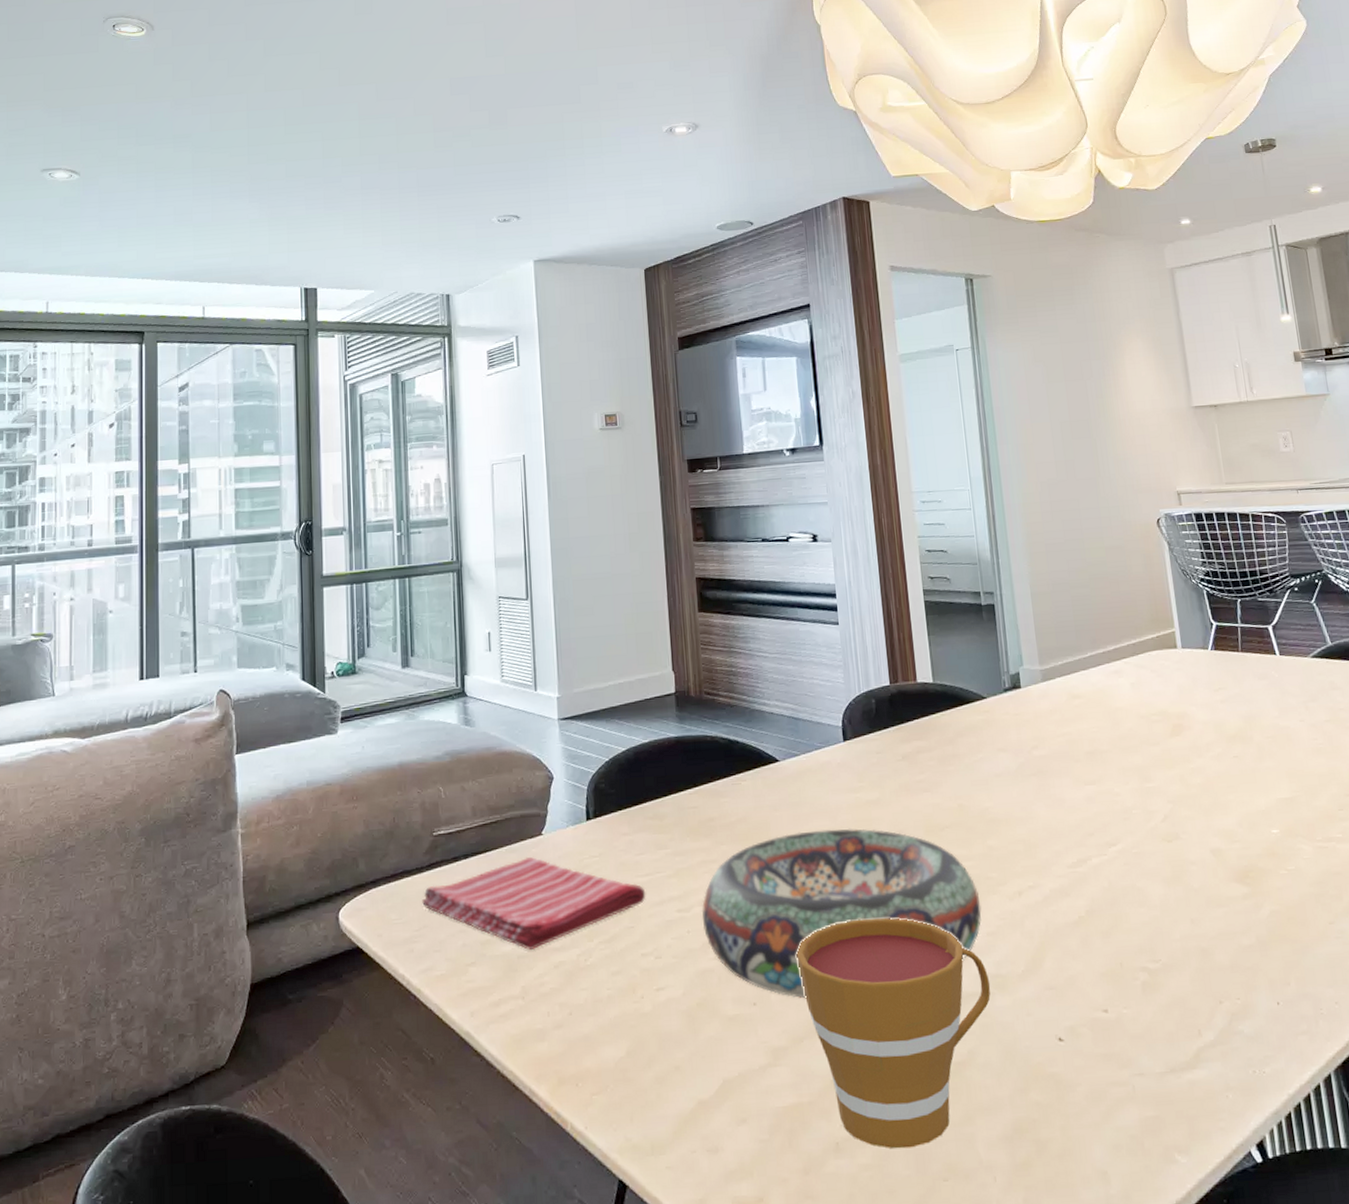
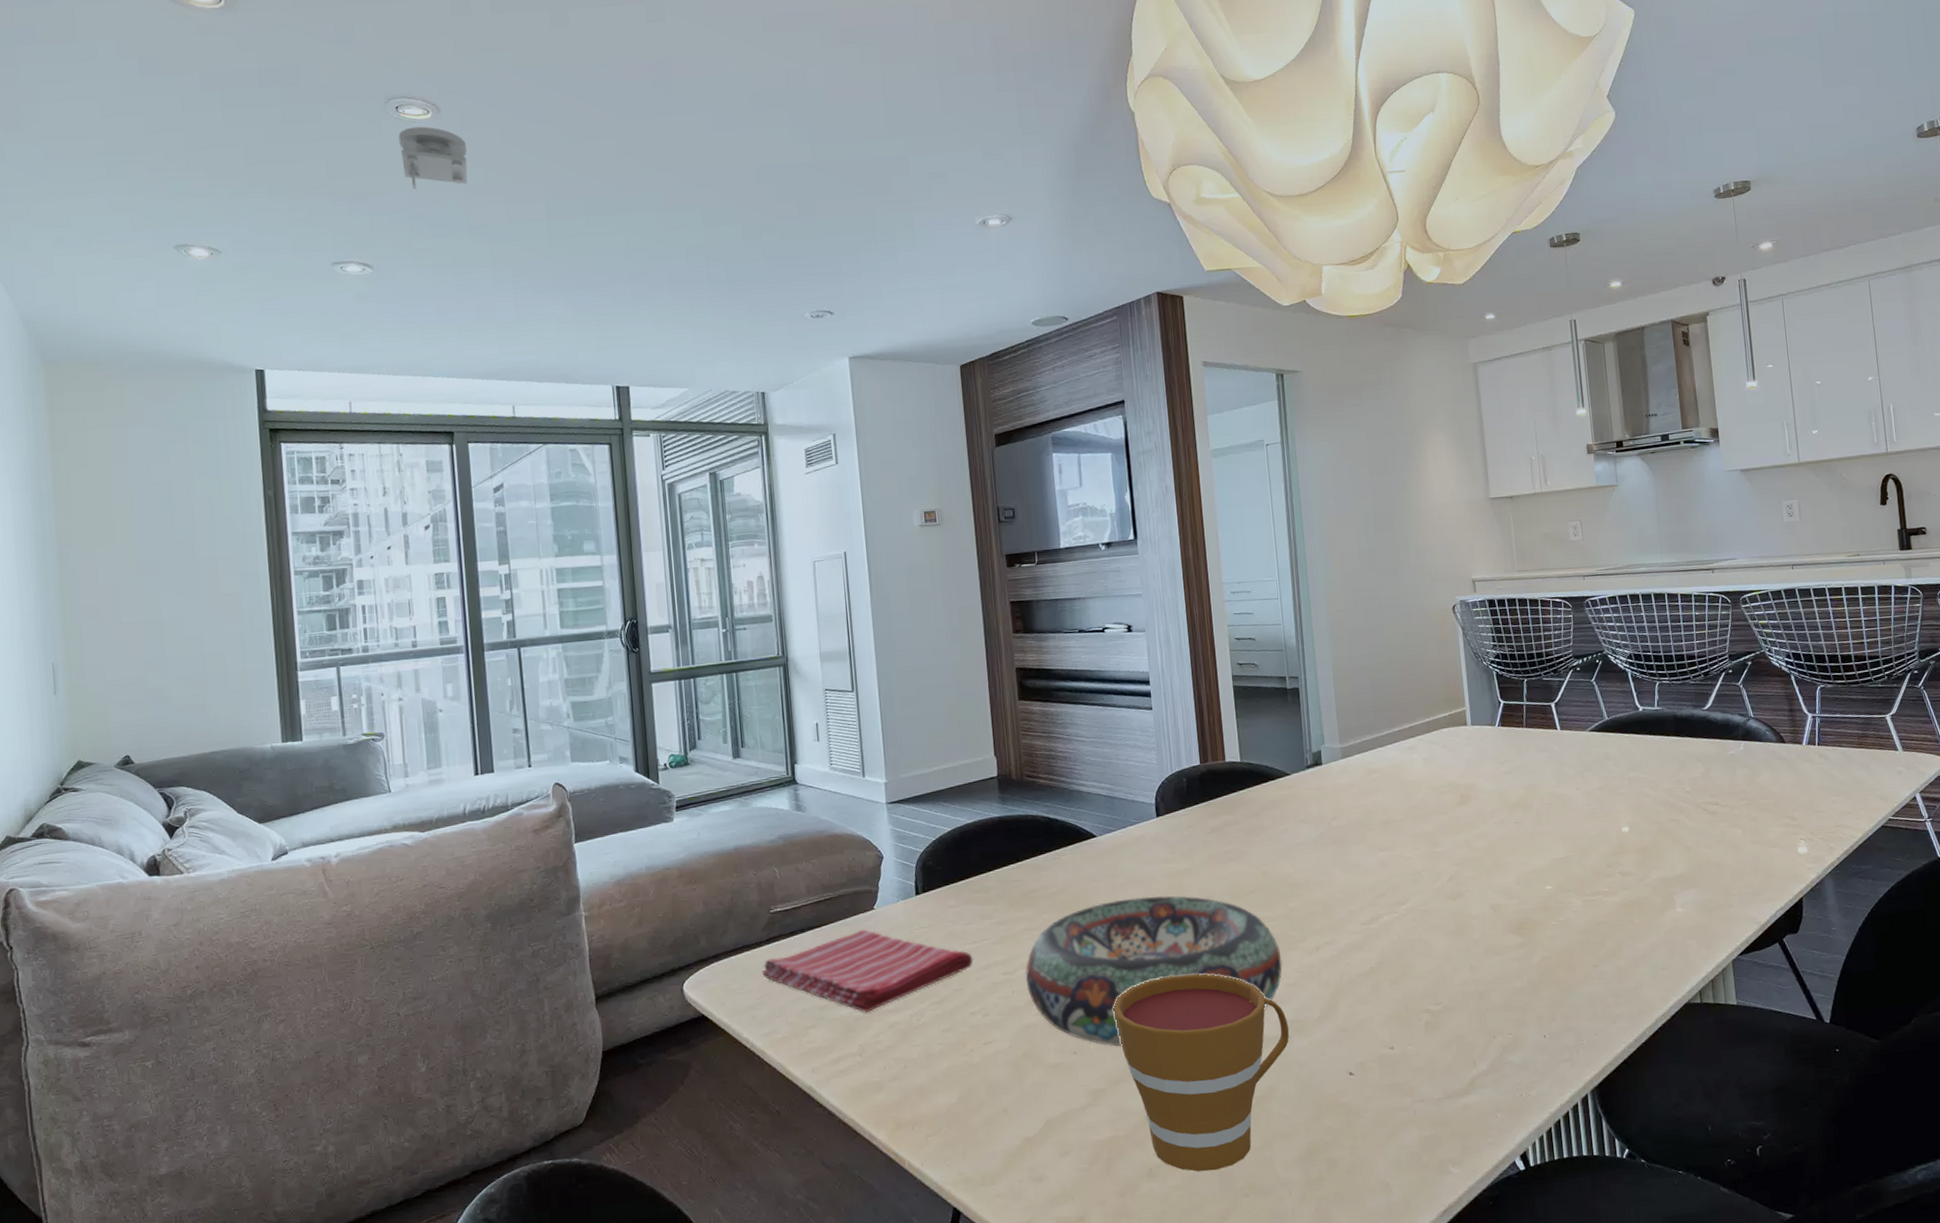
smoke detector: none [113,43,176,101] -> present [398,126,468,189]

